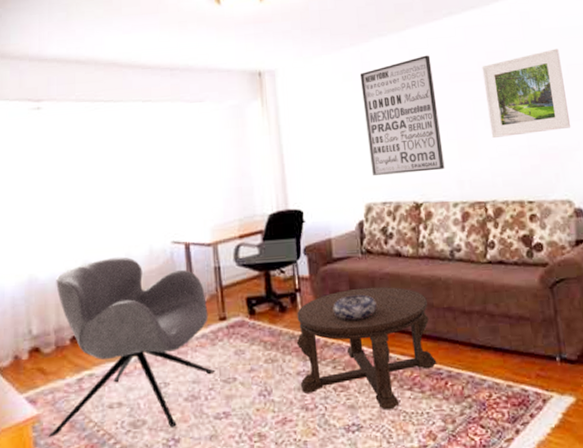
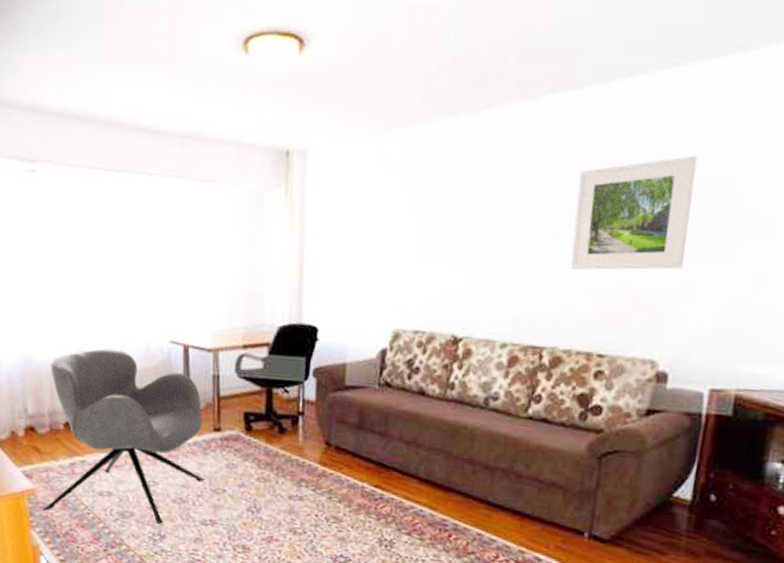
coffee table: present [296,286,437,411] -> none [291,422,446,550]
decorative bowl: present [333,294,377,321] -> none [336,428,387,455]
wall art: present [359,55,445,176] -> none [406,148,512,302]

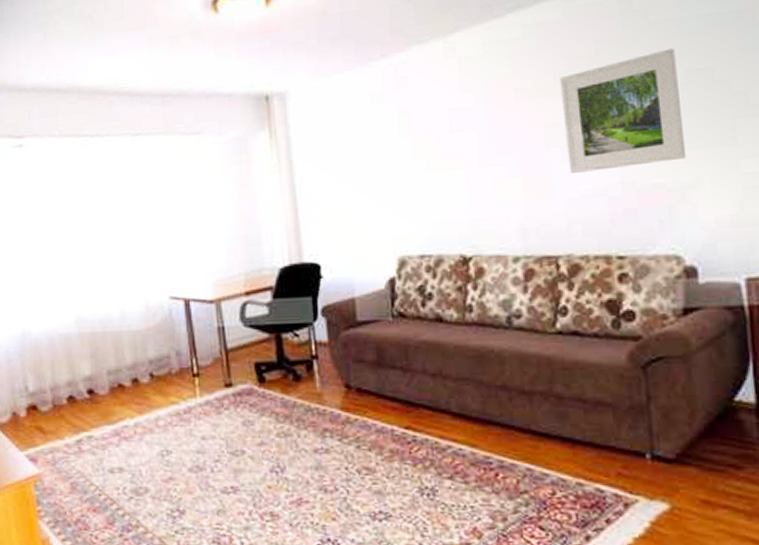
armchair: present [41,348,205,524] -> none [49,312,222,498]

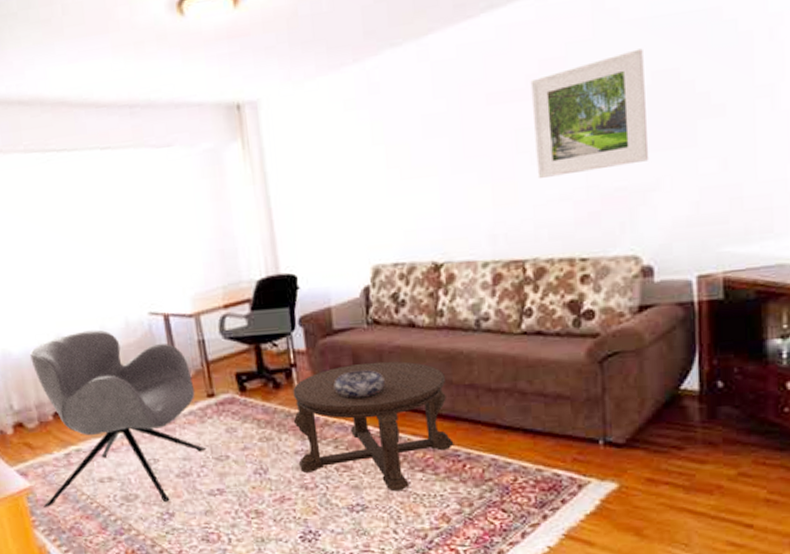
armchair: none [49,312,222,498] -> present [30,329,207,507]
coffee table: none [313,357,485,500] -> present [293,361,454,492]
decorative bowl: none [356,365,411,395] -> present [334,370,385,398]

